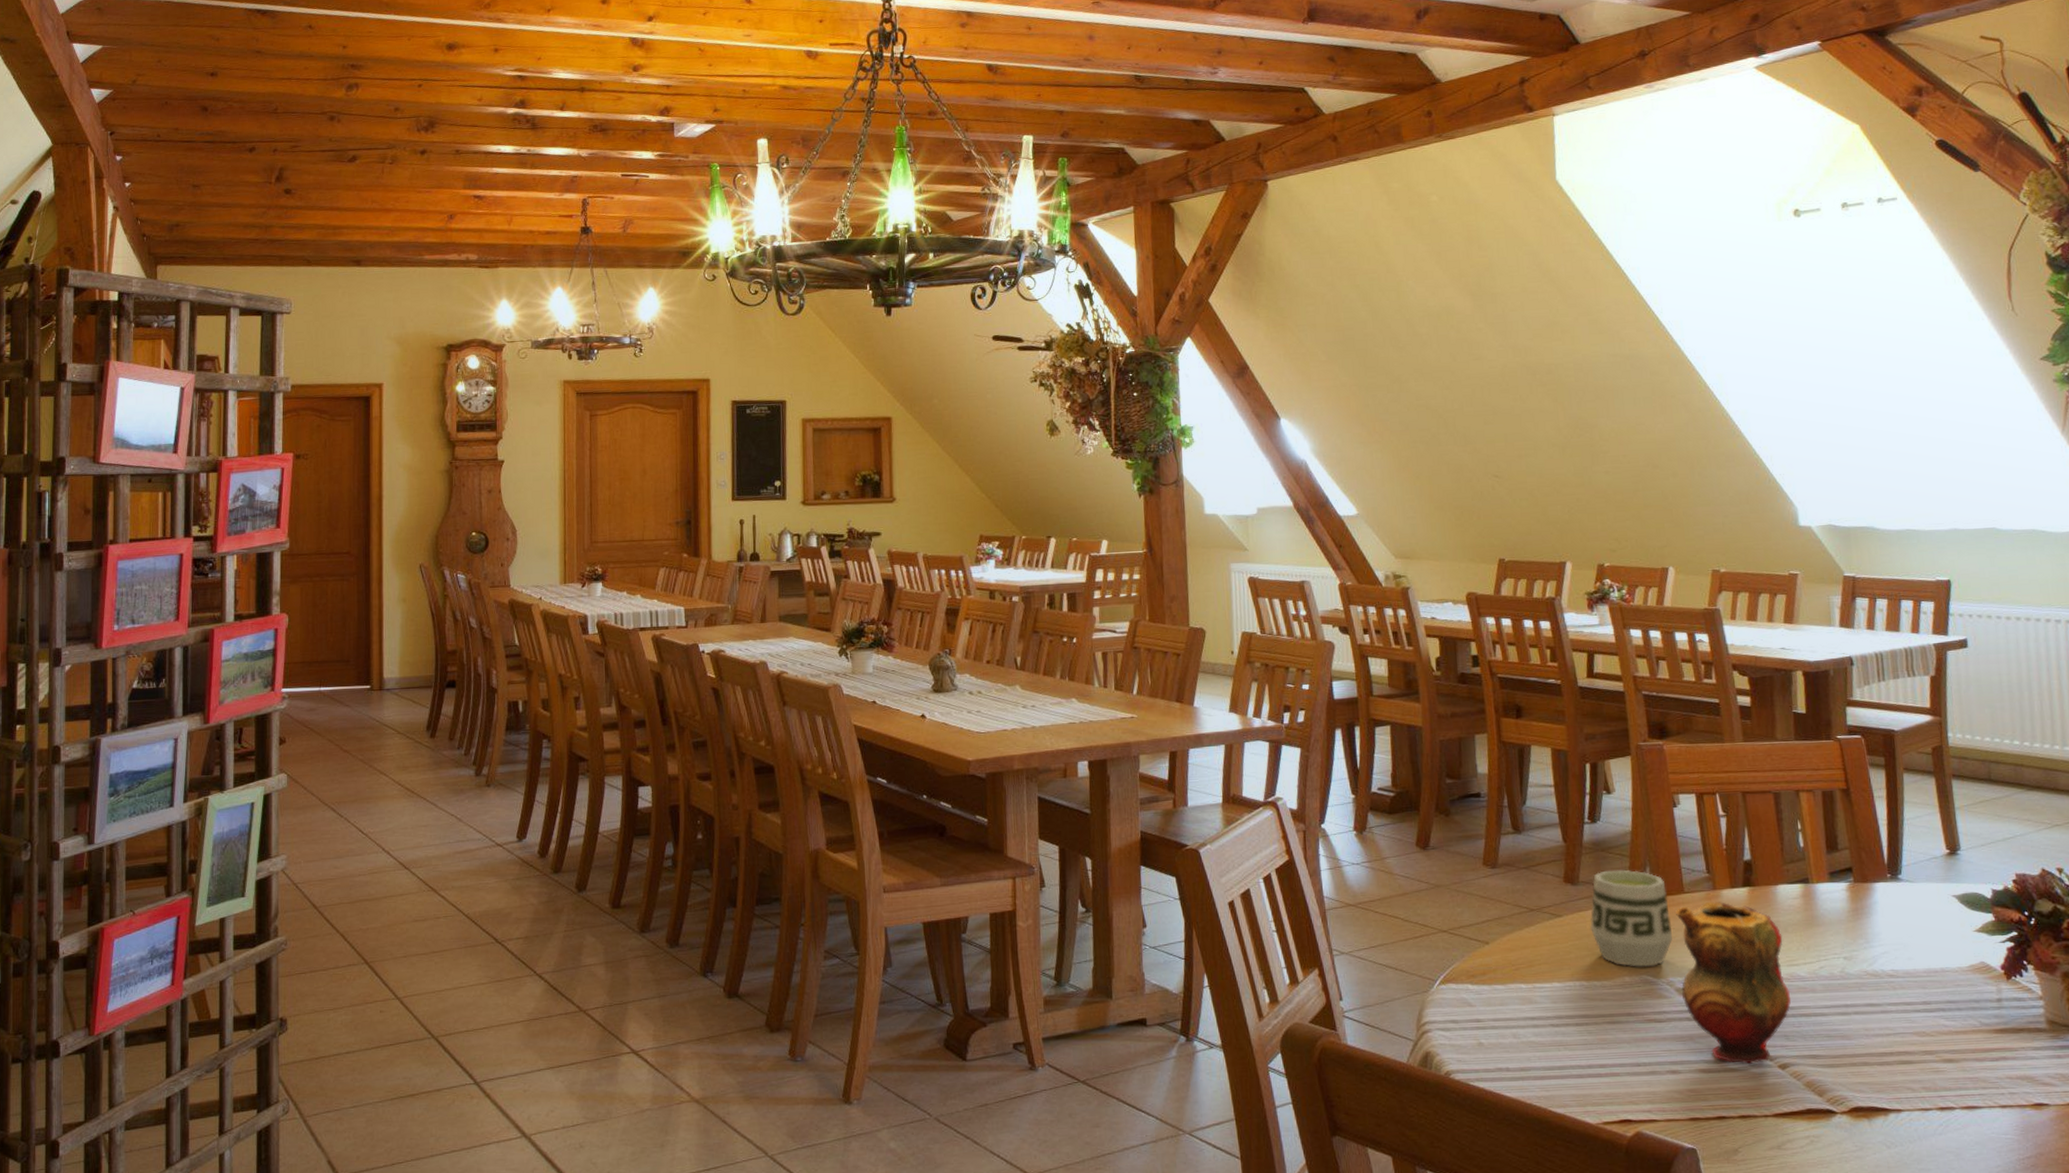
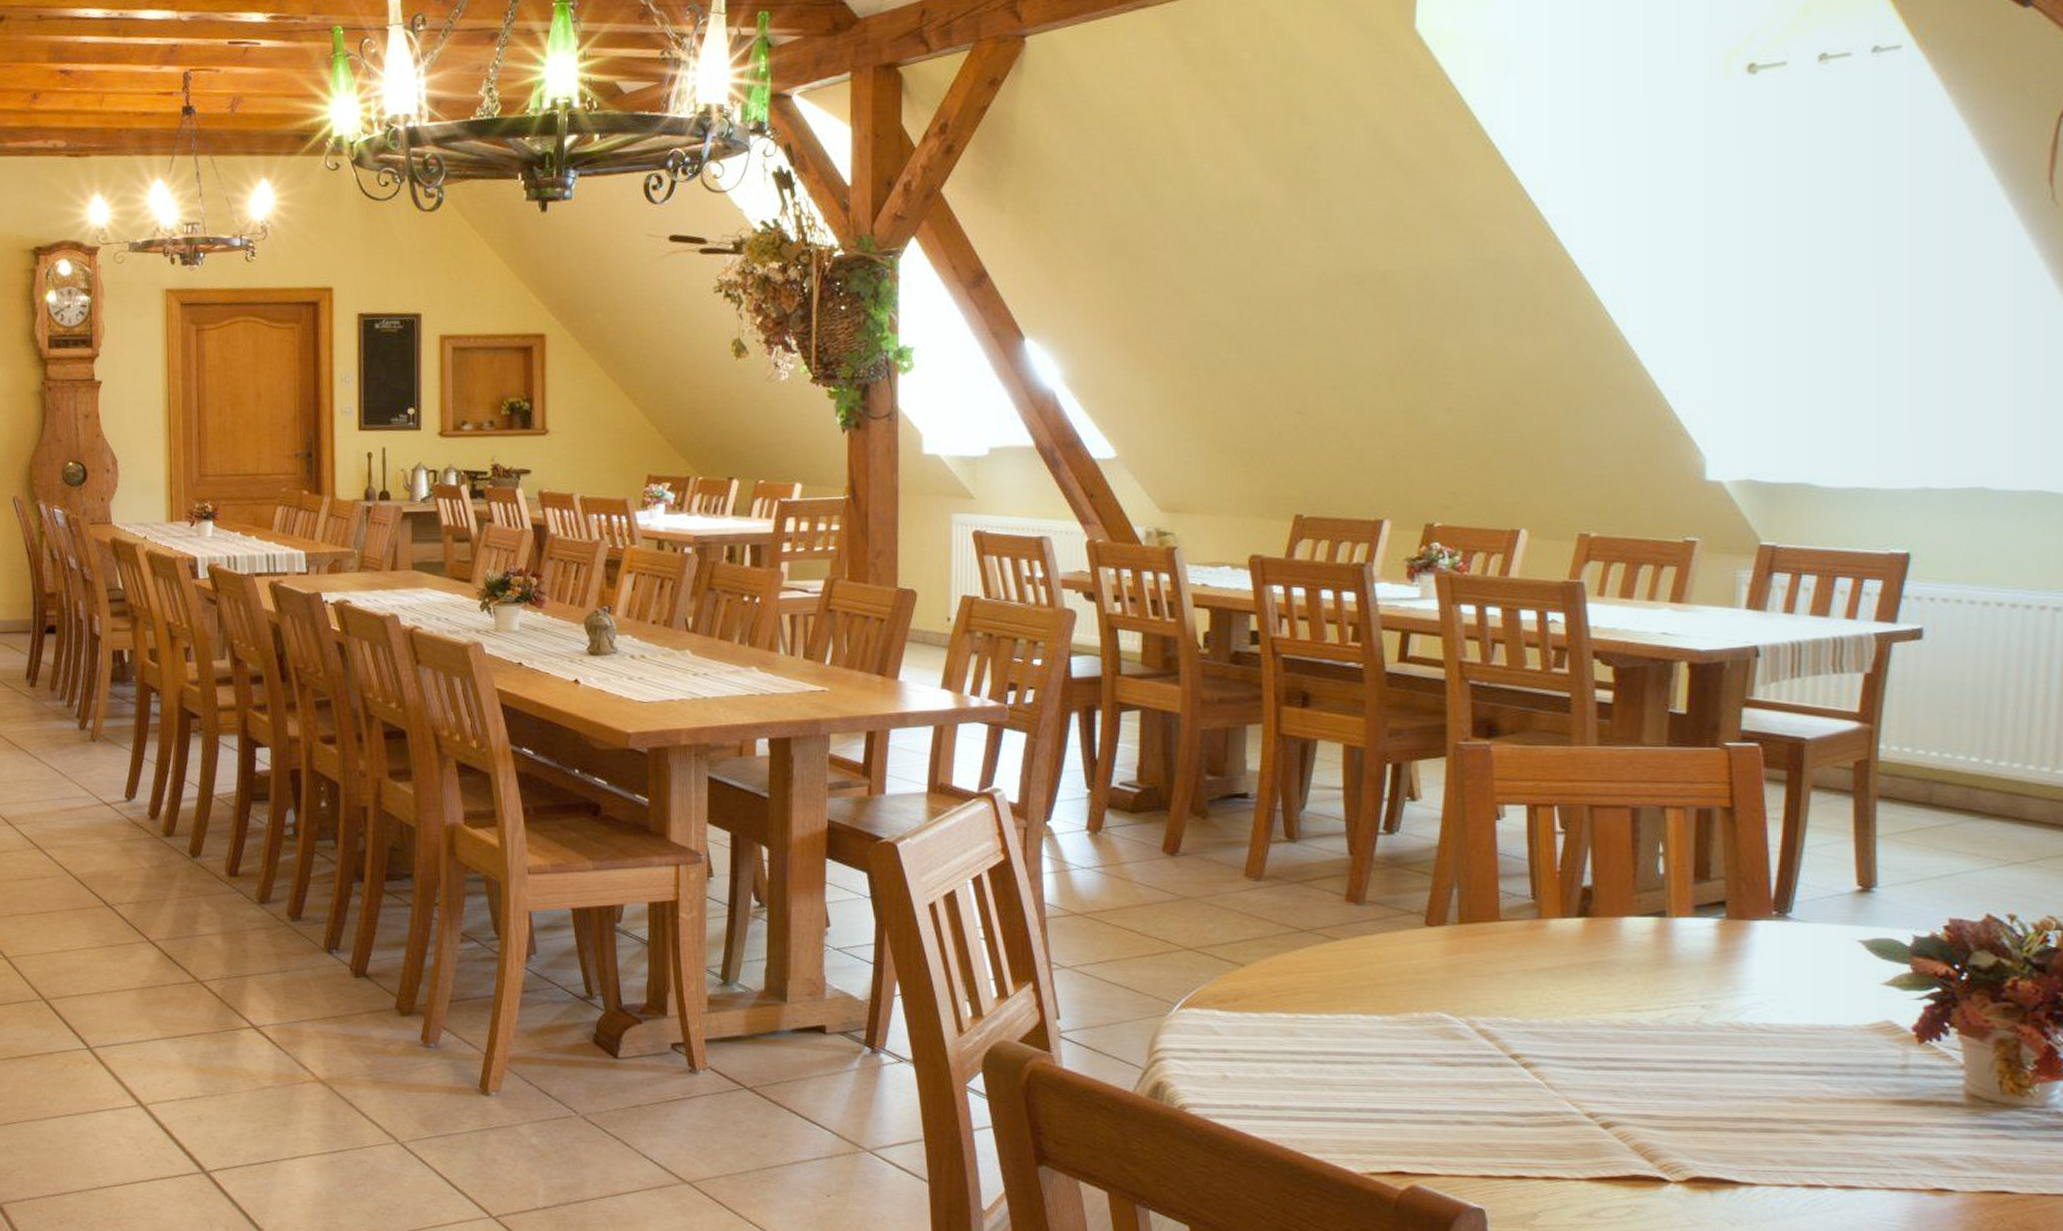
cup: present [1590,869,1672,967] -> none [1374,890,1480,1003]
teapot: present [1676,901,1792,1065] -> none [1483,931,1626,1121]

